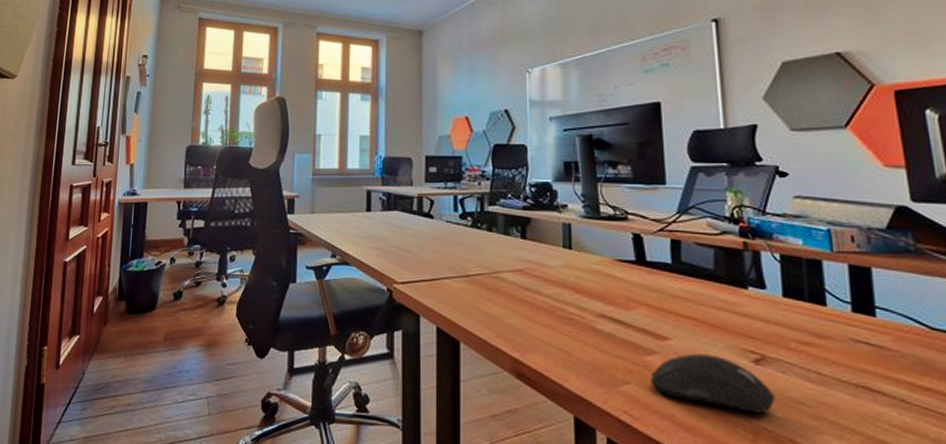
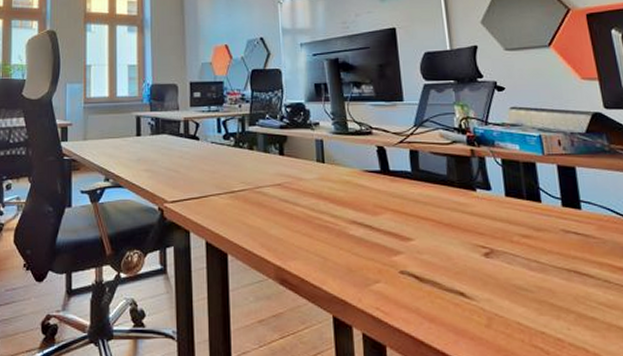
computer mouse: present [650,353,776,414] -> none [397,251,504,301]

